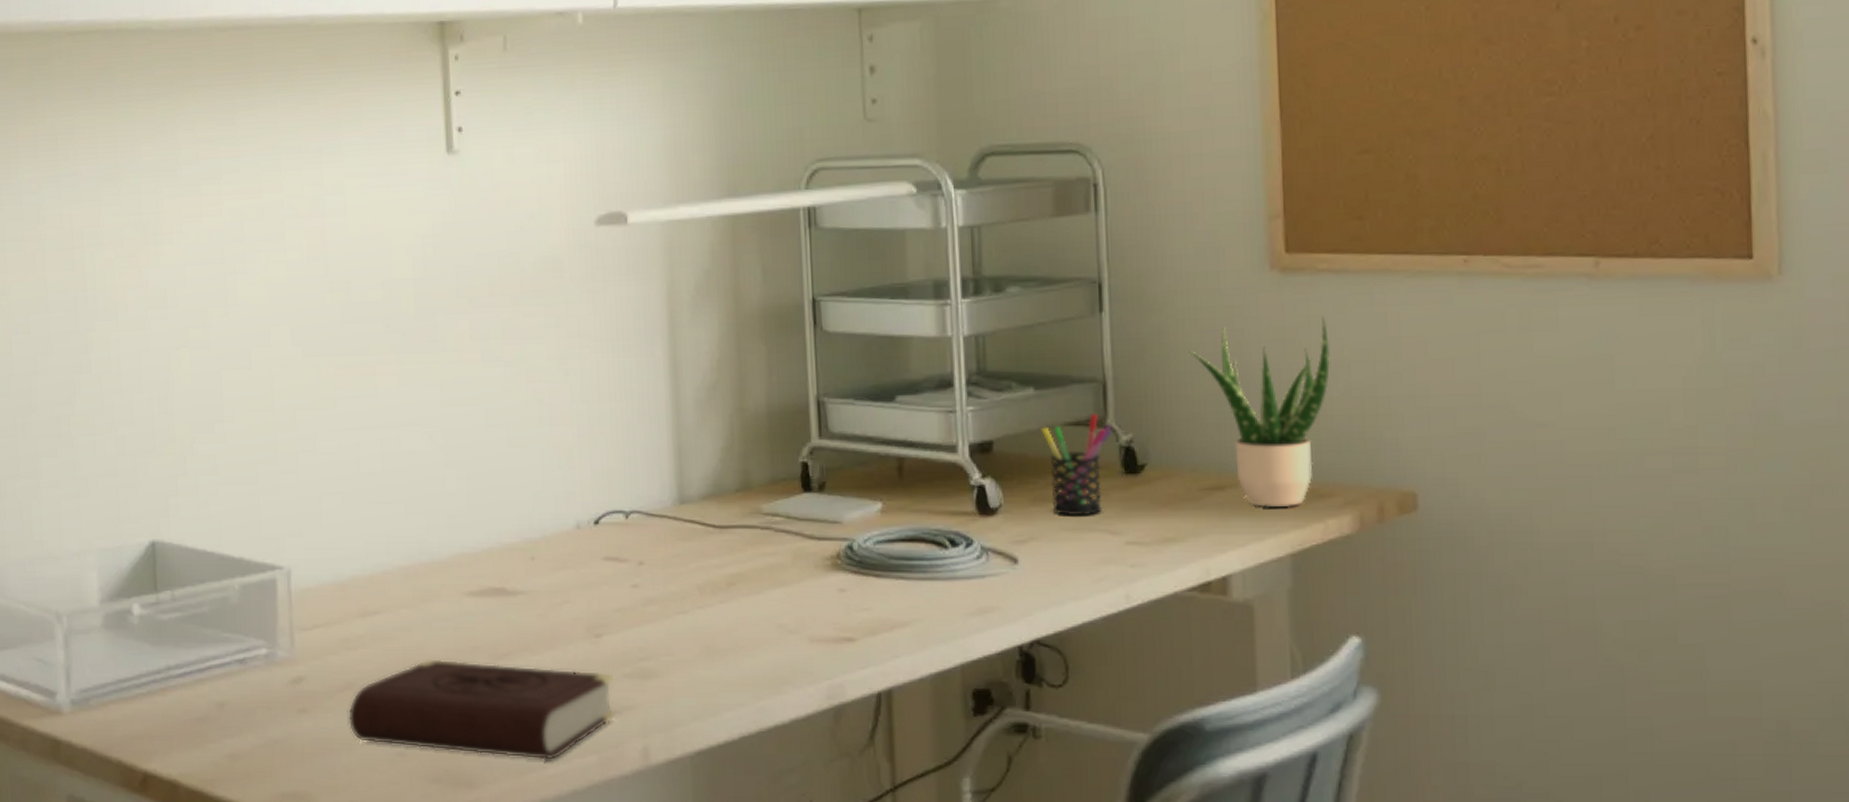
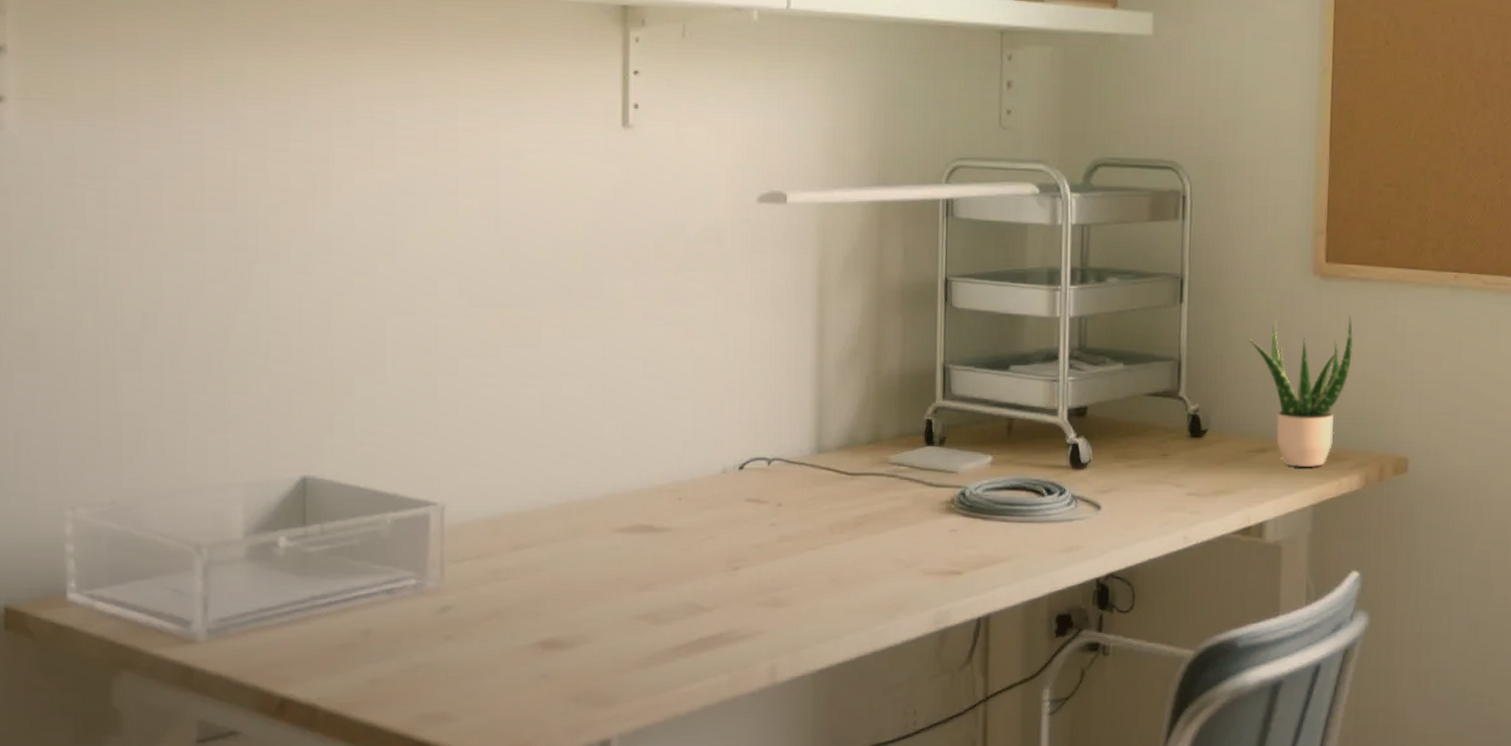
book: present [347,659,617,760] -> none [493,589,749,679]
pen holder: present [1041,412,1112,516] -> none [1127,386,1183,471]

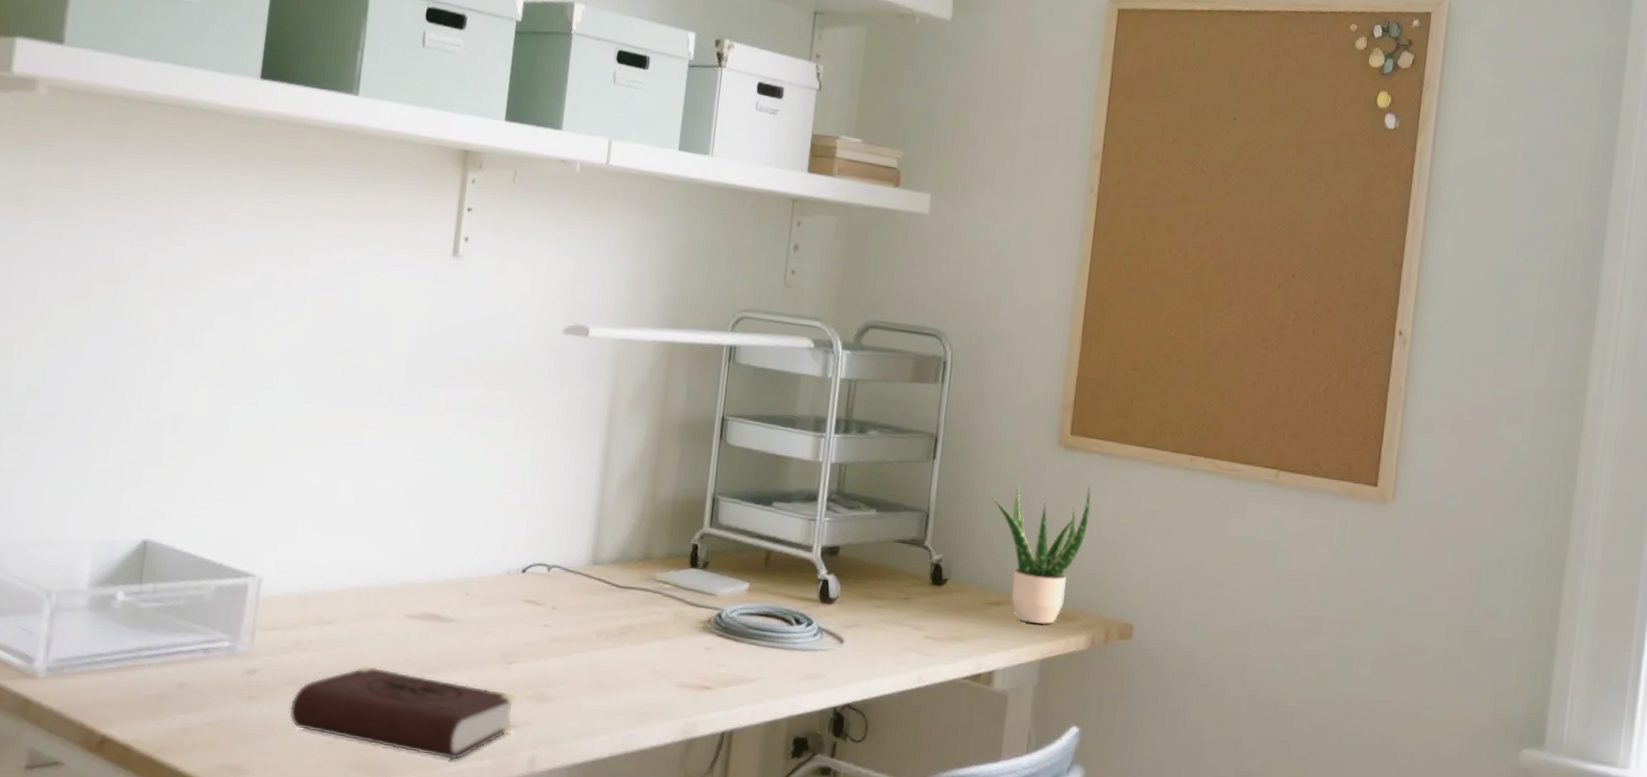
book: none [493,589,749,679] -> present [289,666,518,760]

